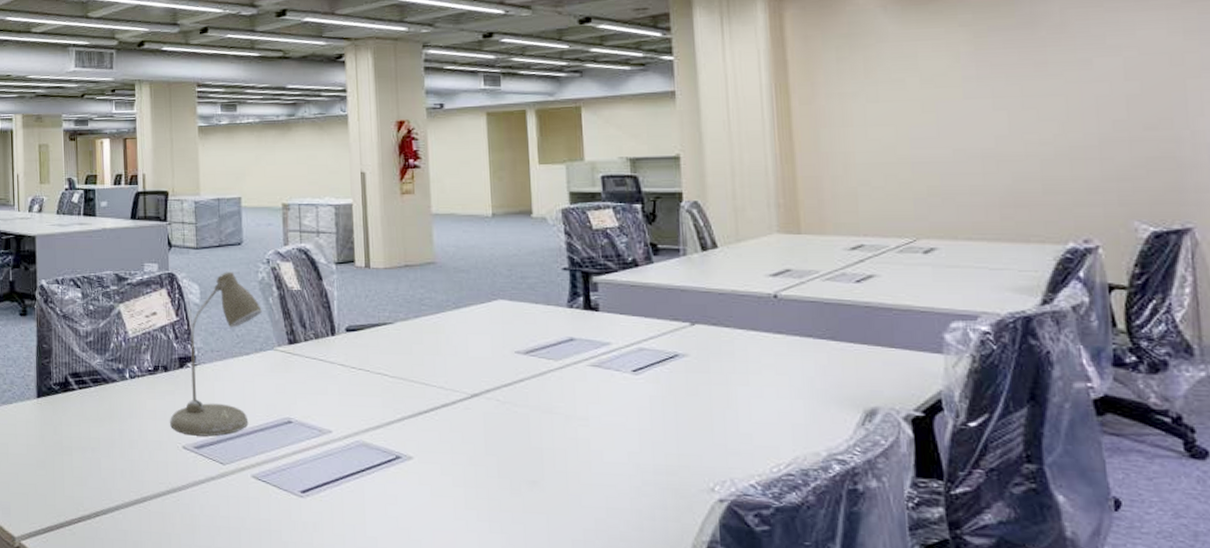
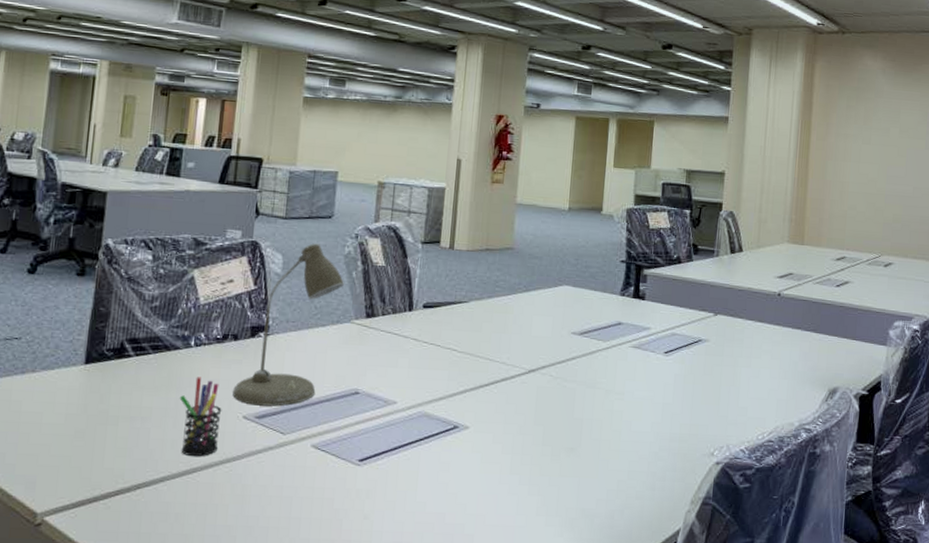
pen holder: none [122,408,164,487] -> present [179,377,222,457]

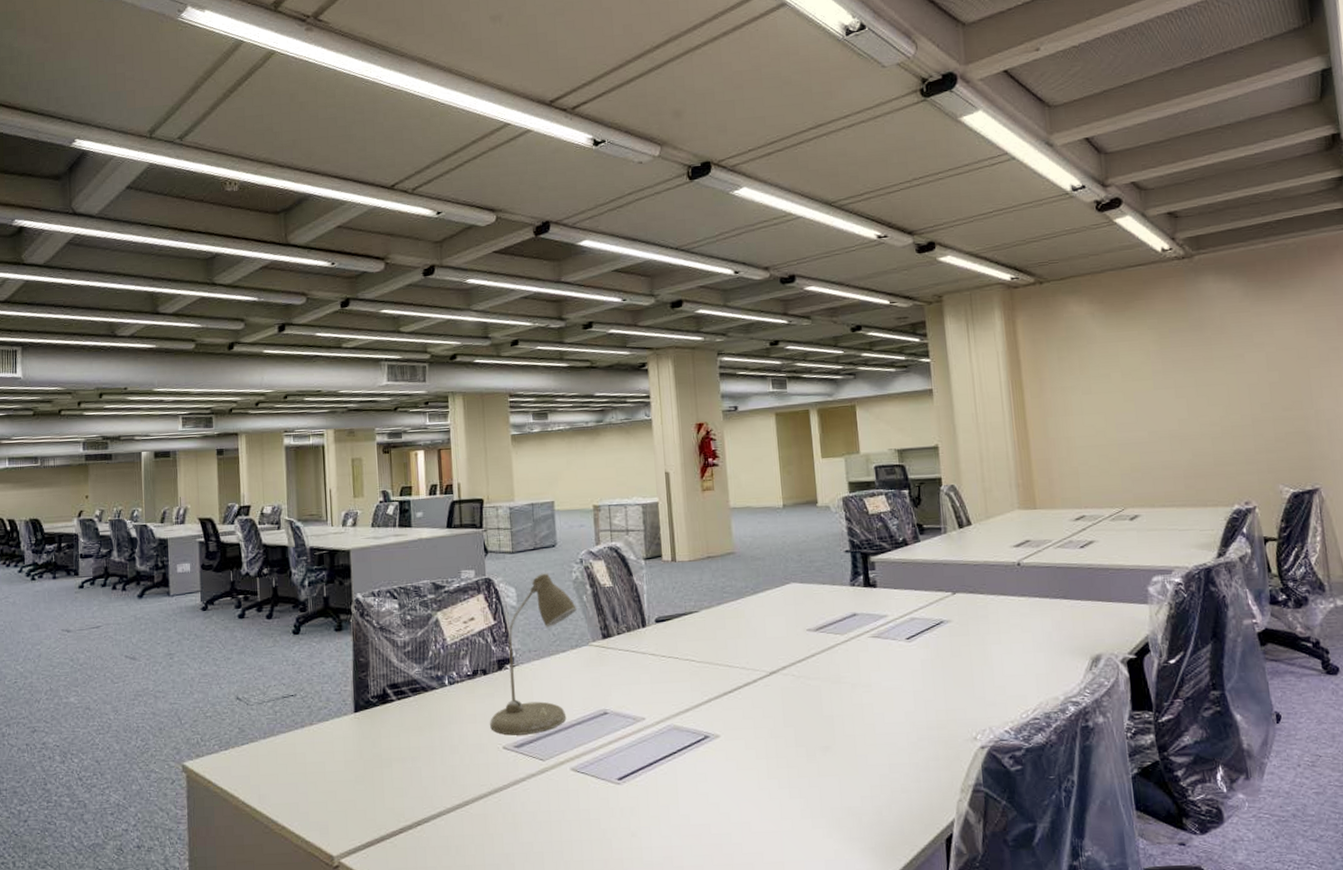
pen holder: present [179,377,222,457] -> none [442,713,485,791]

